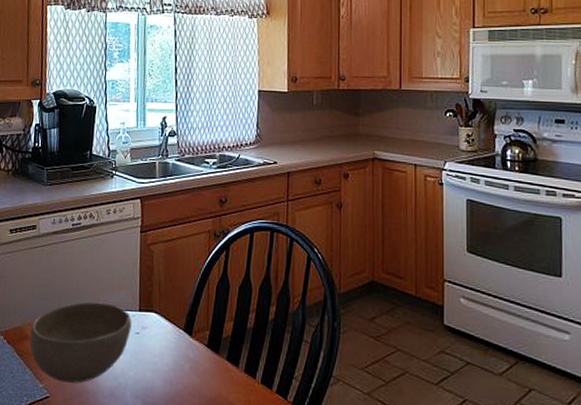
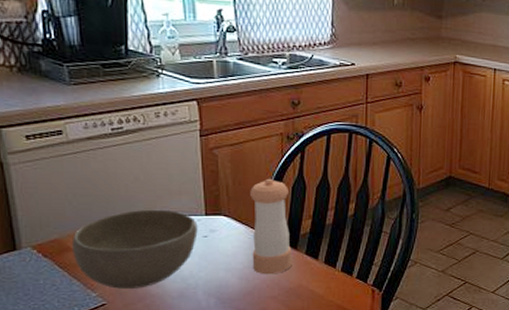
pepper shaker: none [176,276,214,380] -> present [250,178,292,275]

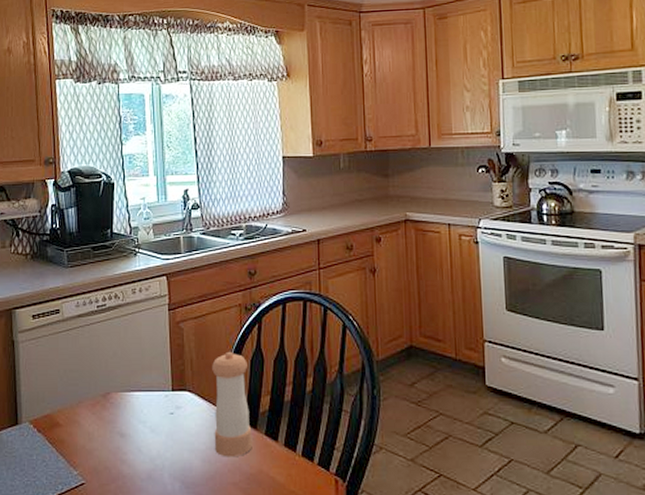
bowl: present [72,209,198,289] -> none [61,384,165,468]

